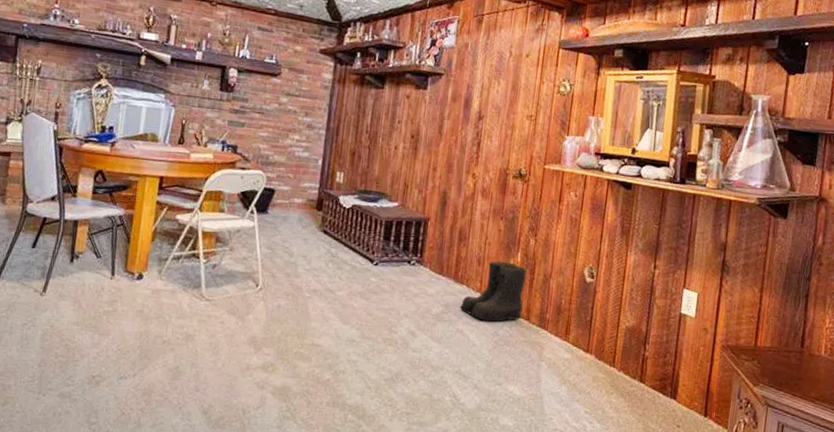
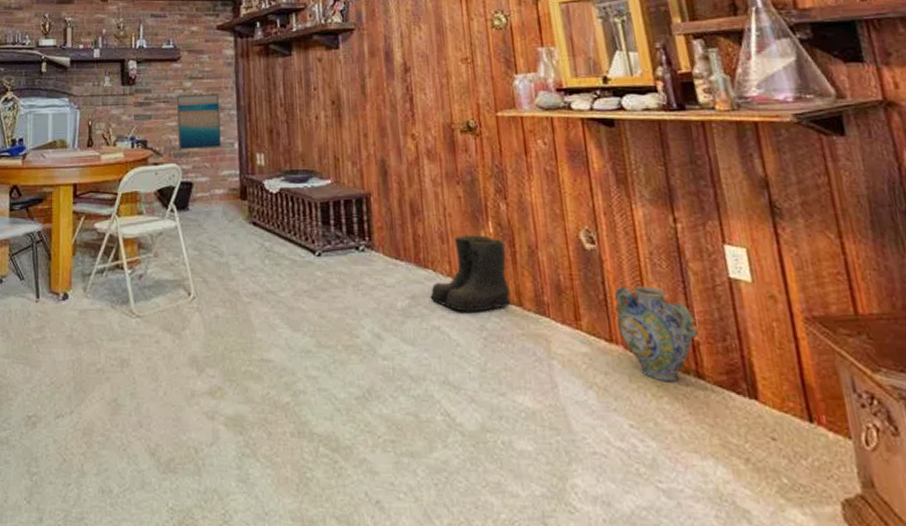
wall art: none [266,109,312,163] -> present [176,94,221,150]
ceramic jug: none [594,312,650,384] -> present [614,286,698,382]

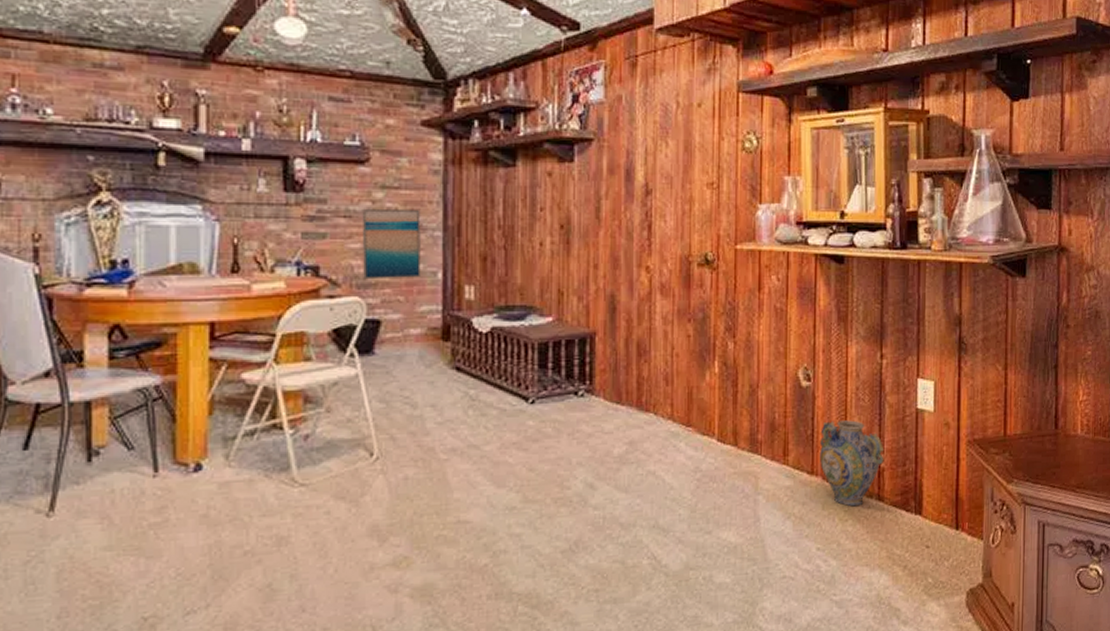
boots: present [430,235,512,312] -> none [648,375,728,455]

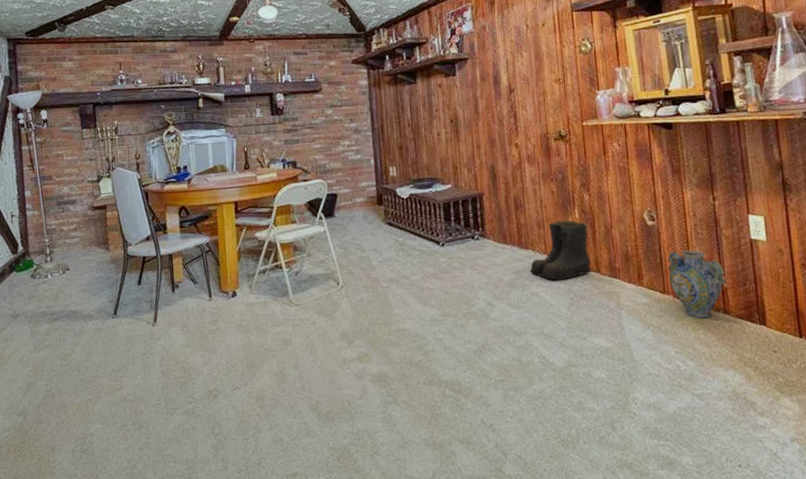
wall art: present [362,209,421,280] -> none [319,119,360,168]
boots: none [648,375,728,455] -> present [530,220,592,280]

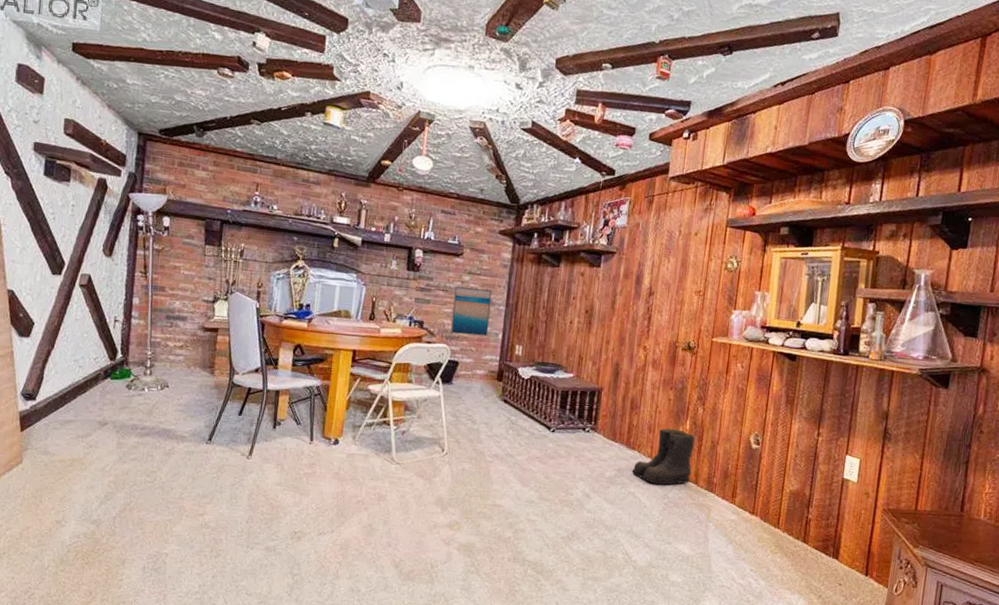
wall art: none [319,119,360,168] -> present [450,287,492,337]
ceramic jug: present [668,250,726,319] -> none [760,476,813,544]

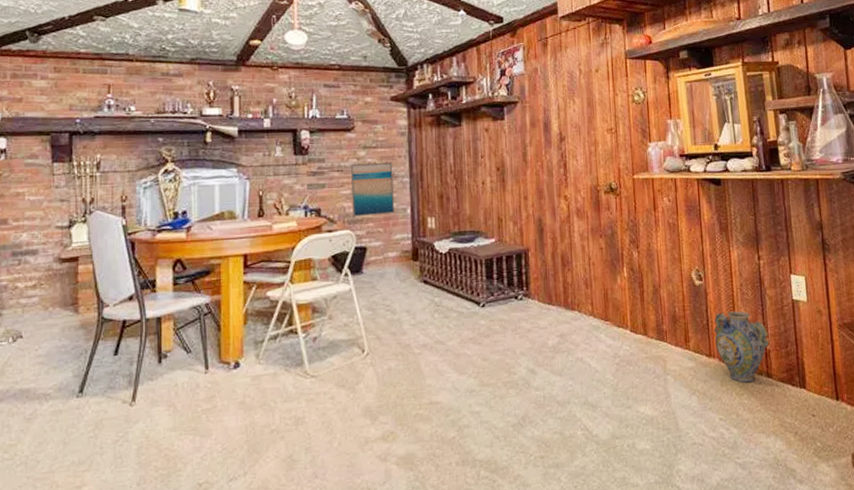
boots: present [632,428,695,485] -> none [575,279,639,344]
ceramic jug: none [760,476,813,544] -> present [714,311,770,383]

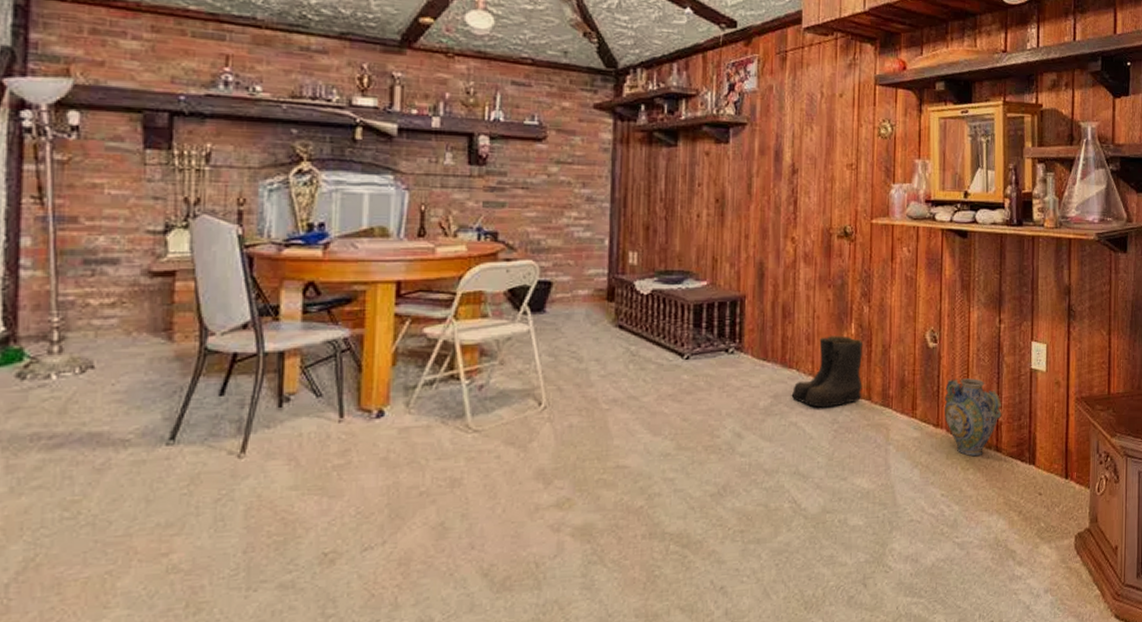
wall art: present [350,163,395,217] -> none [537,182,591,245]
boots: none [575,279,639,344] -> present [791,336,863,408]

